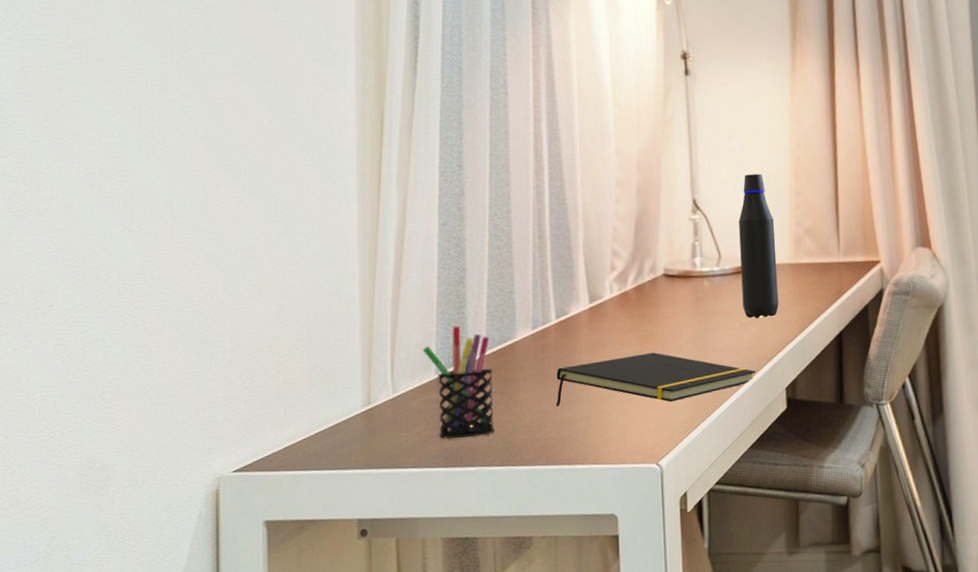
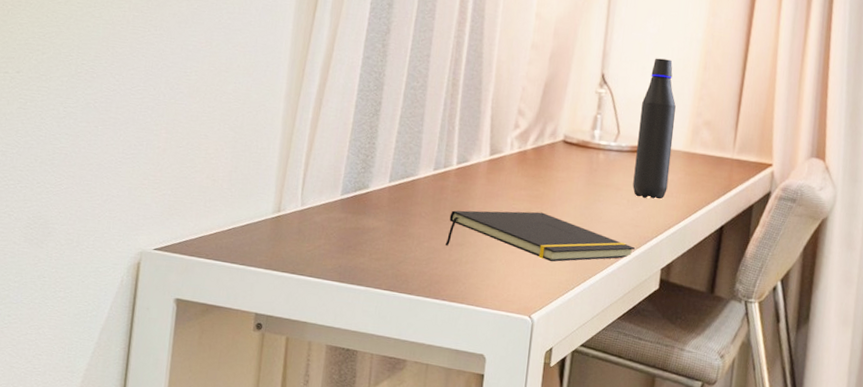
pen holder: present [422,326,494,439] -> none [332,154,394,260]

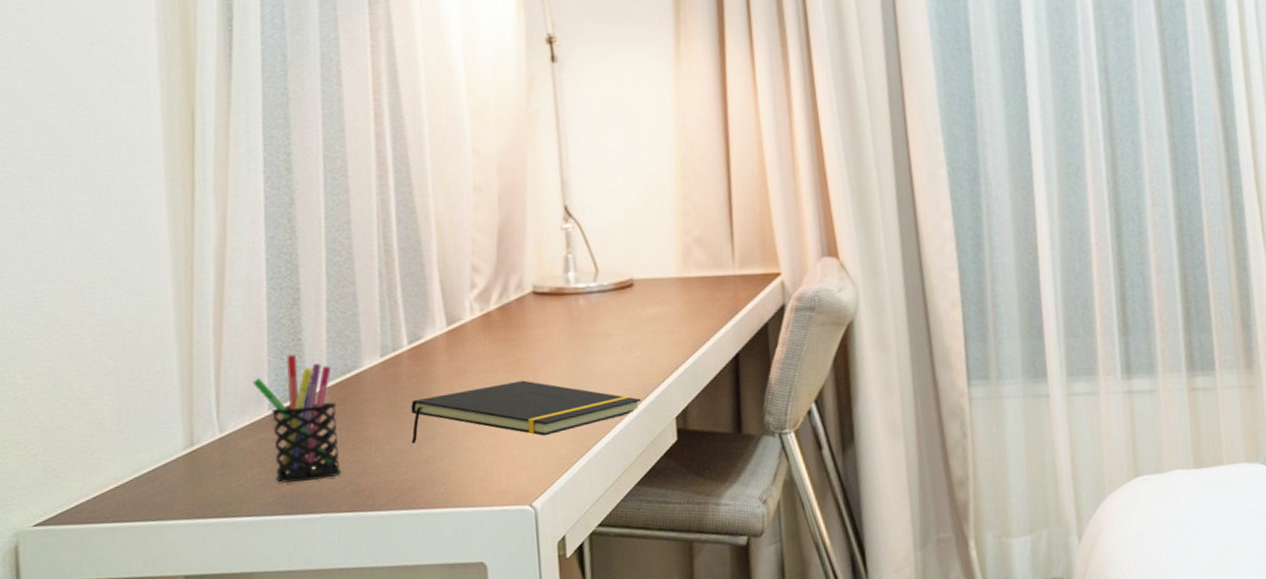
pen holder: none [332,154,394,260] -> present [252,355,341,483]
water bottle: present [632,58,676,200] -> none [618,175,666,340]

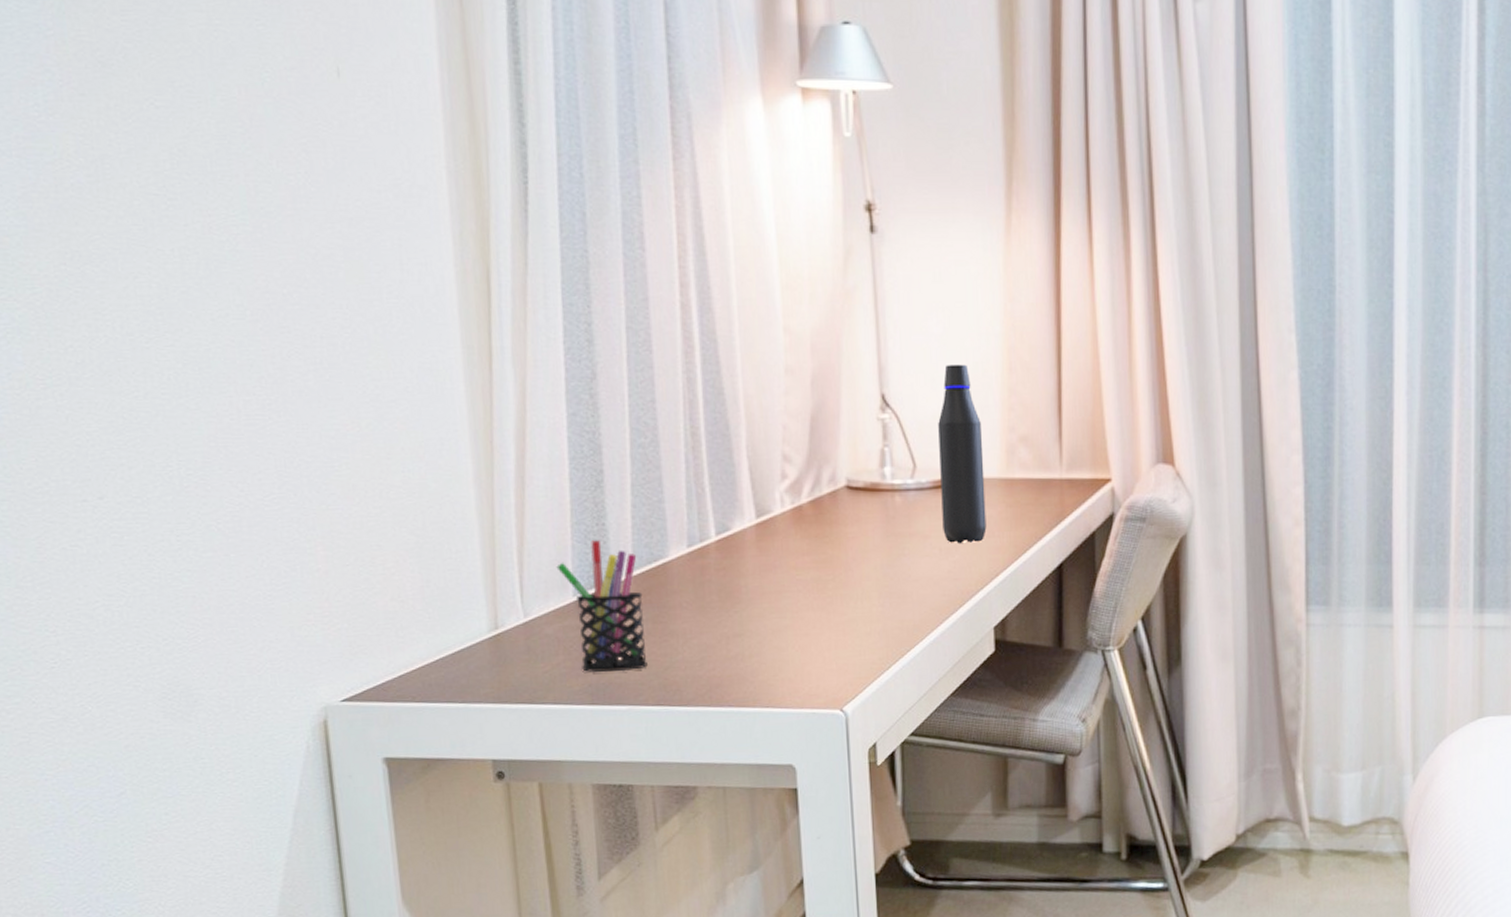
notepad: present [411,380,642,444] -> none [719,580,959,640]
water bottle: none [618,175,666,340] -> present [938,364,987,543]

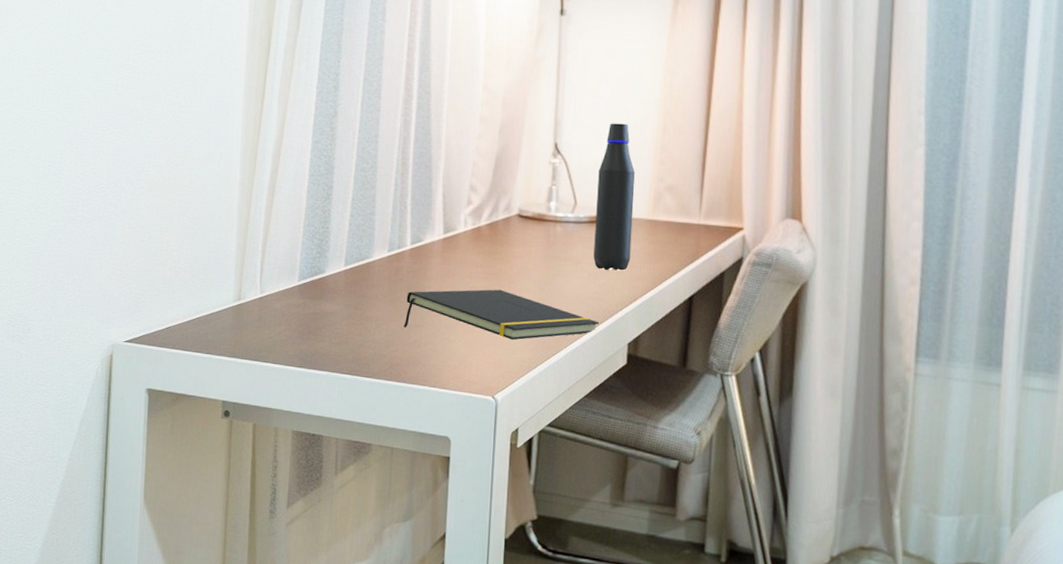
pen holder: present [556,540,648,672] -> none [289,239,349,345]
notepad: none [719,580,959,640] -> present [403,289,600,340]

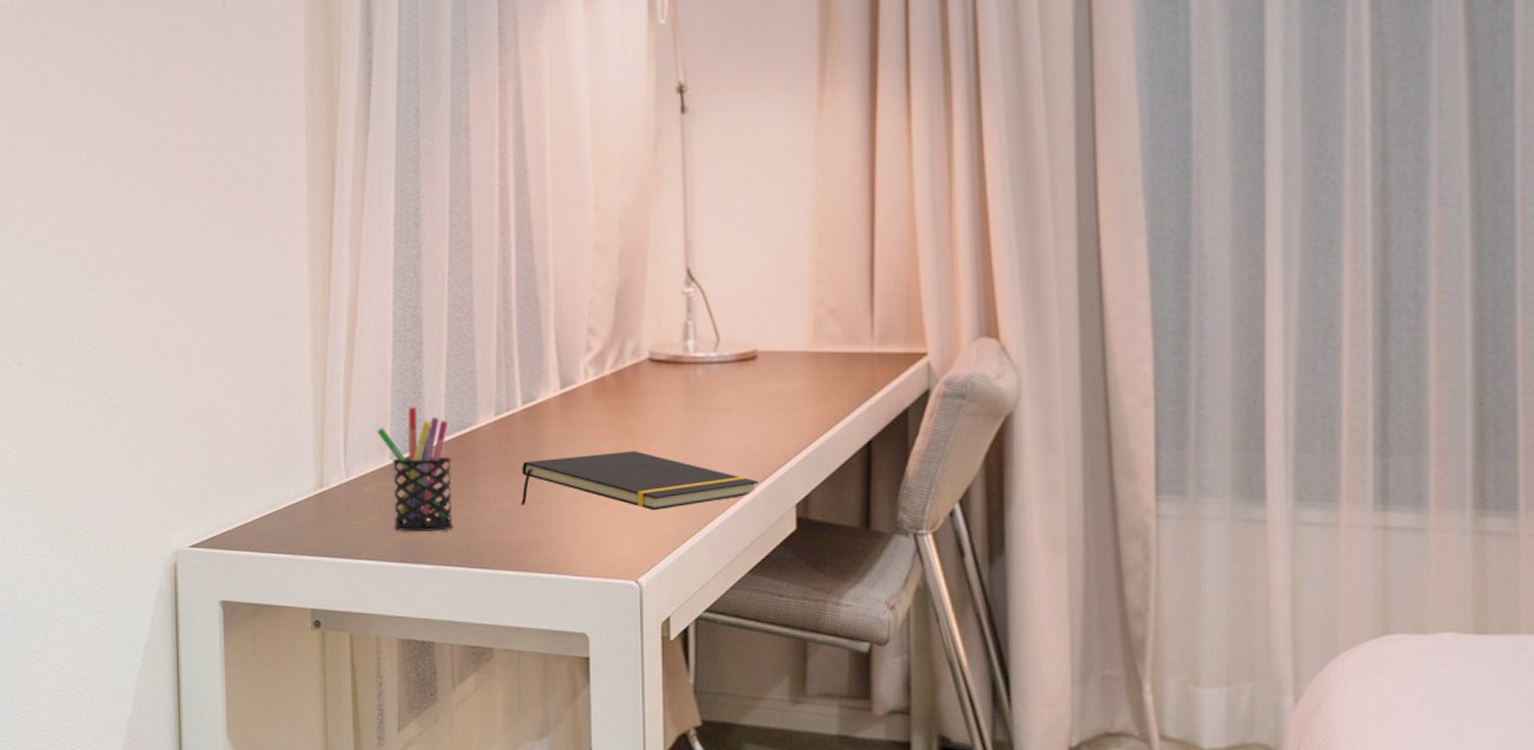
pen holder: none [289,239,349,345] -> present [376,407,453,533]
water bottle: present [593,123,635,271] -> none [743,238,791,417]

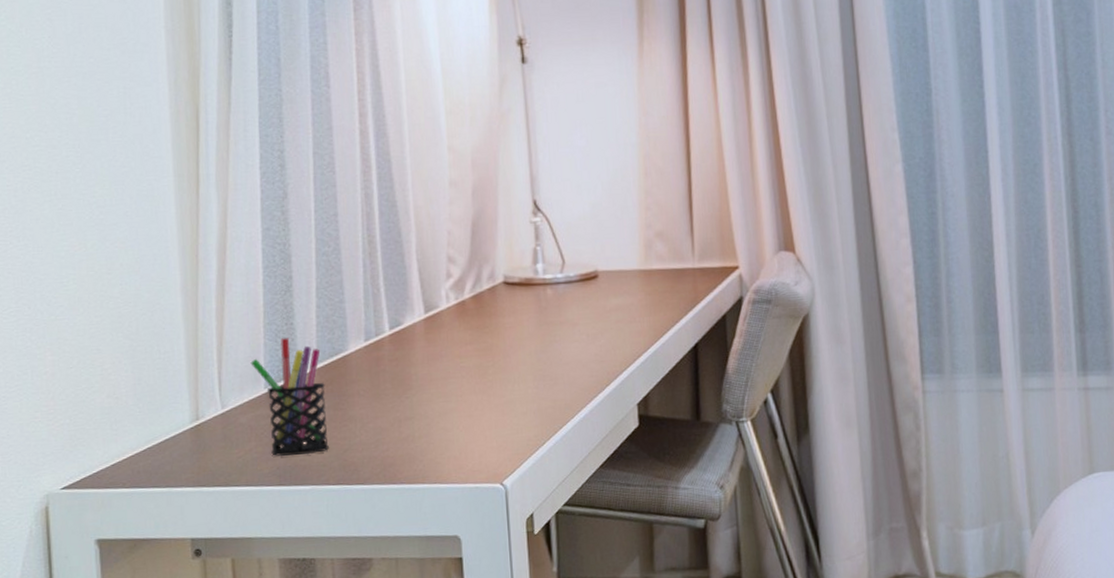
notepad: present [521,451,760,511] -> none [392,365,606,423]

